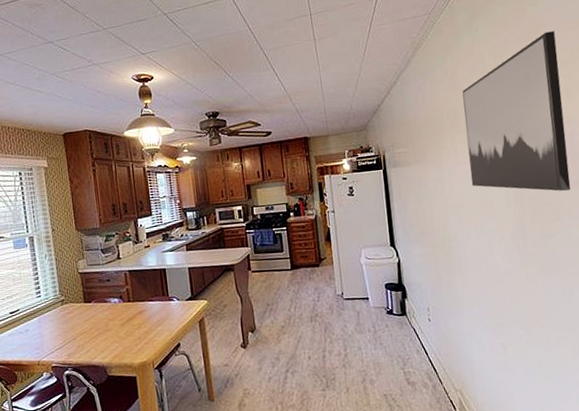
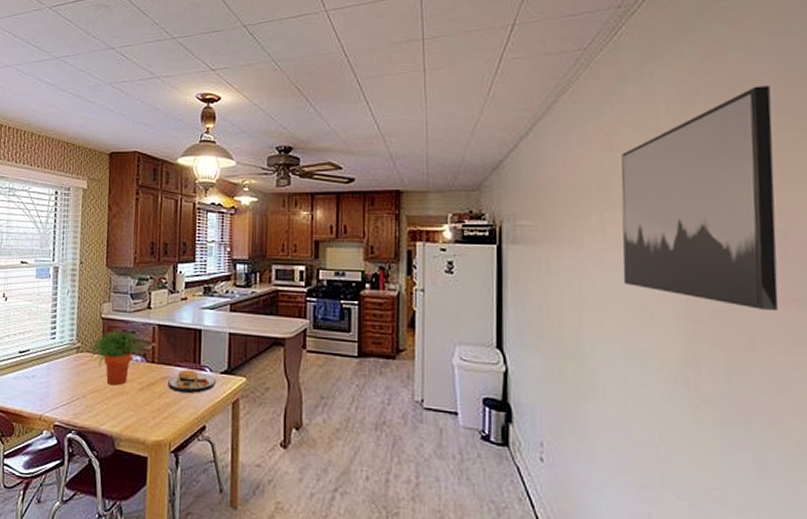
potted plant: none [70,279,123,326] -> present [86,329,149,386]
plate: none [143,301,184,321] -> present [167,368,216,393]

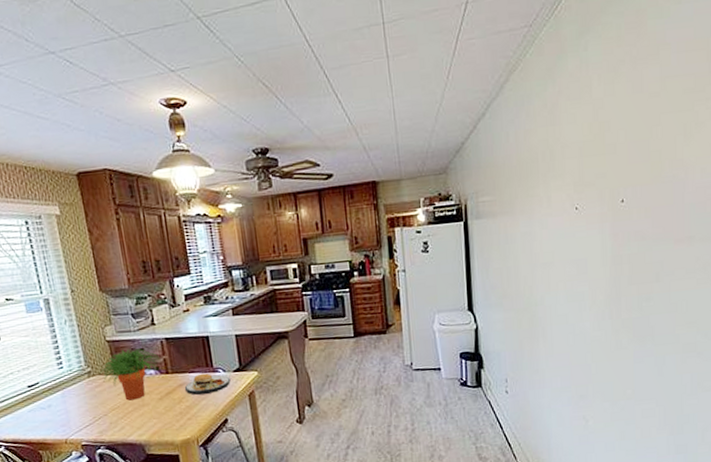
wall art: present [621,86,779,312] -> none [562,52,679,249]

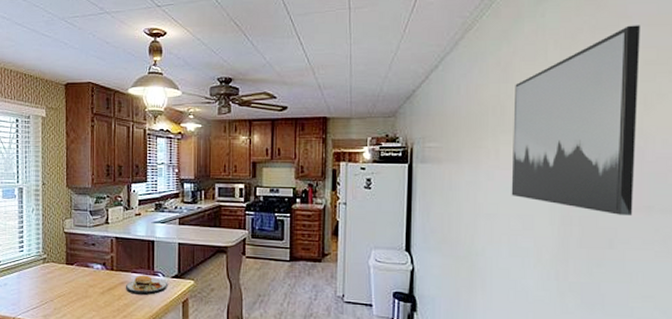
potted plant: present [98,348,160,401] -> none [52,242,108,291]
wall art: none [562,52,679,249] -> present [511,25,640,217]

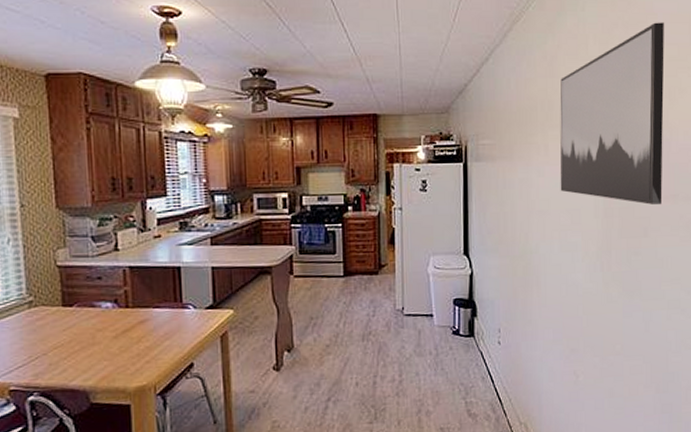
plate: present [125,274,168,295] -> none [145,308,202,334]

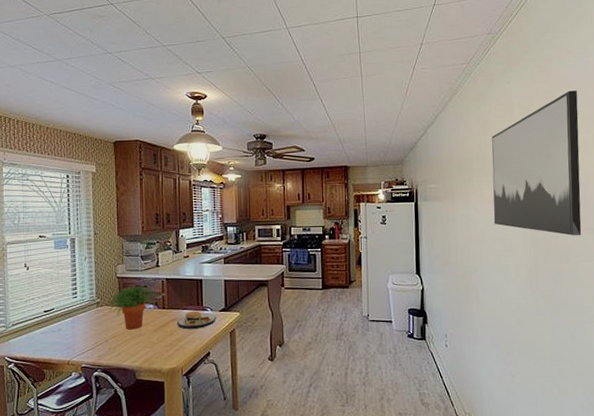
potted plant: none [42,276,120,338] -> present [106,285,159,330]
plate: none [145,308,202,334] -> present [176,310,216,329]

